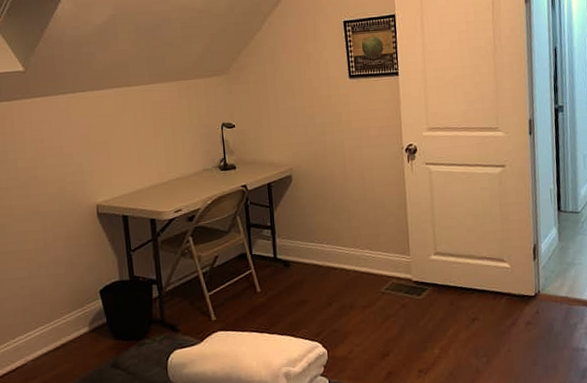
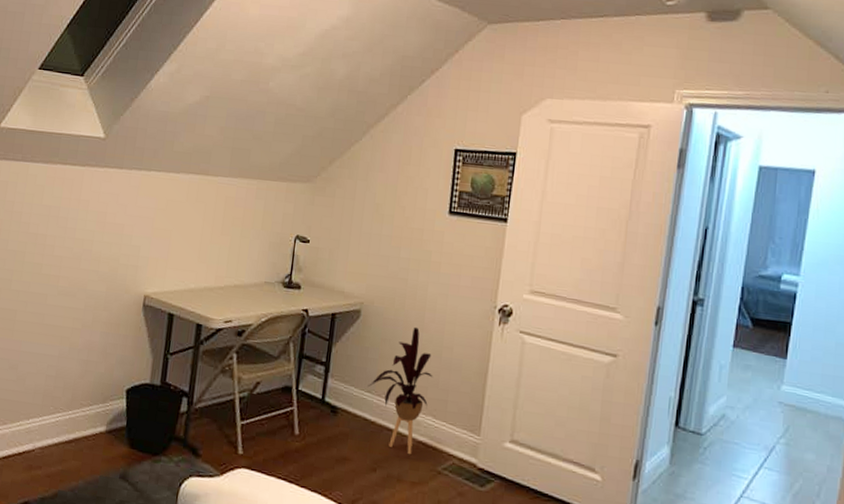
house plant: none [310,179,363,285] -> present [367,326,433,455]

